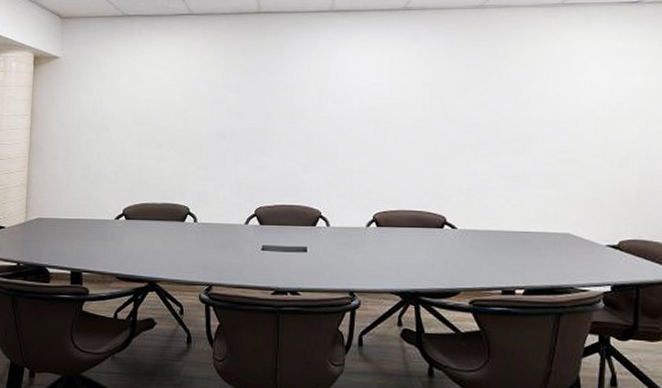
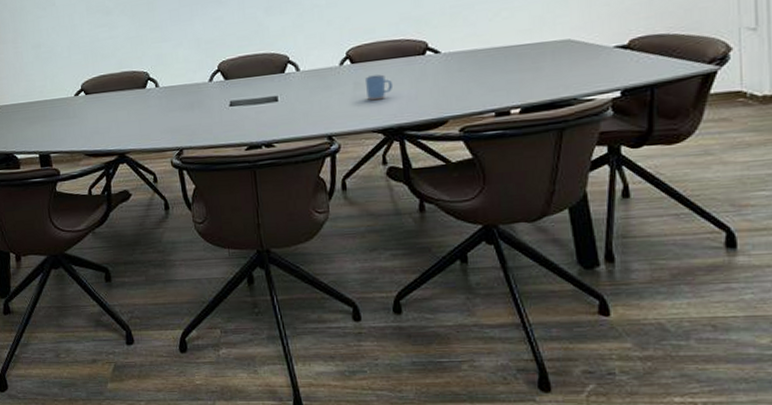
mug: none [389,240,413,264] -> present [366,74,394,100]

